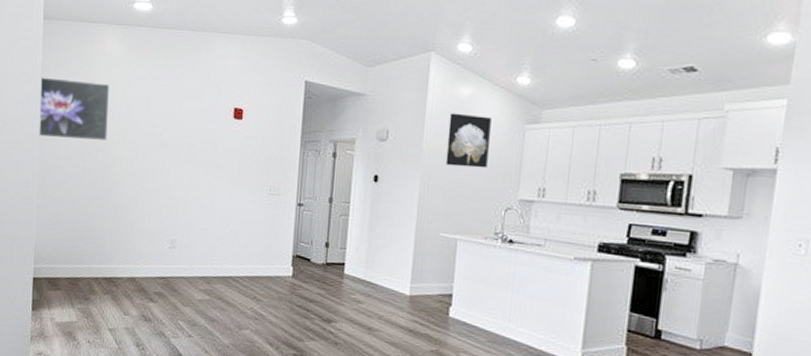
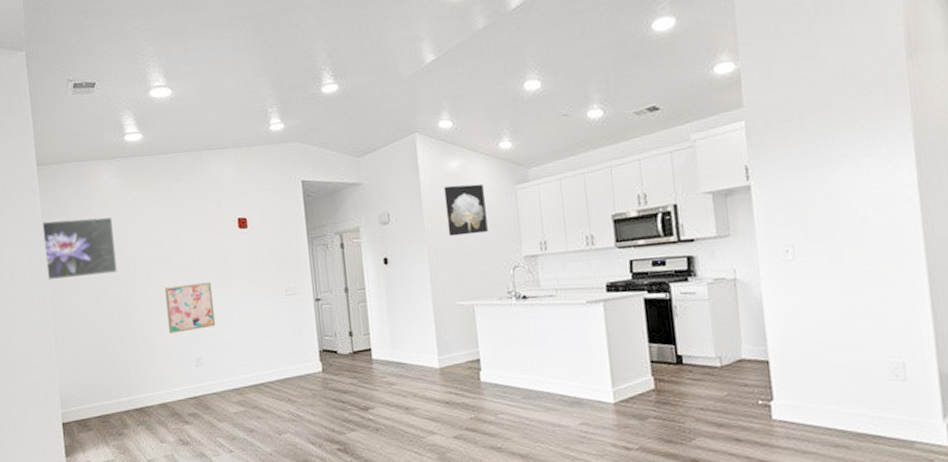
wall art: none [148,164,198,213] -> present [164,282,216,334]

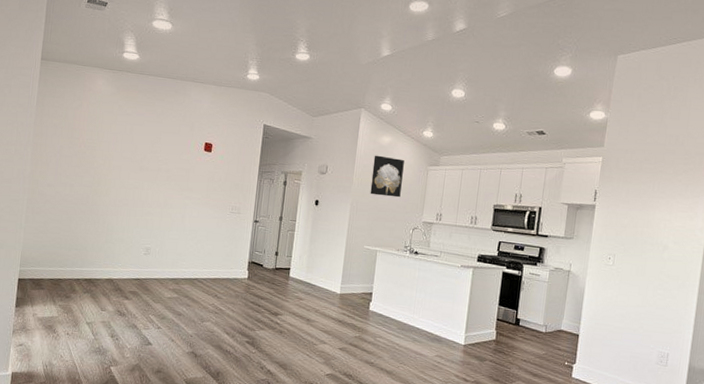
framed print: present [42,217,117,281] -> none [30,108,98,164]
wall art: present [164,282,216,334] -> none [127,185,172,226]

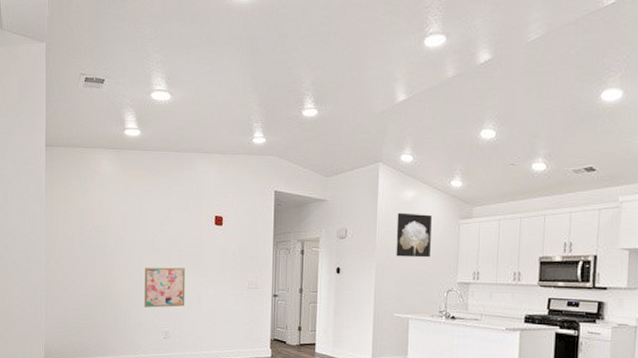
wall art: none [127,185,172,226] -> present [144,267,186,308]

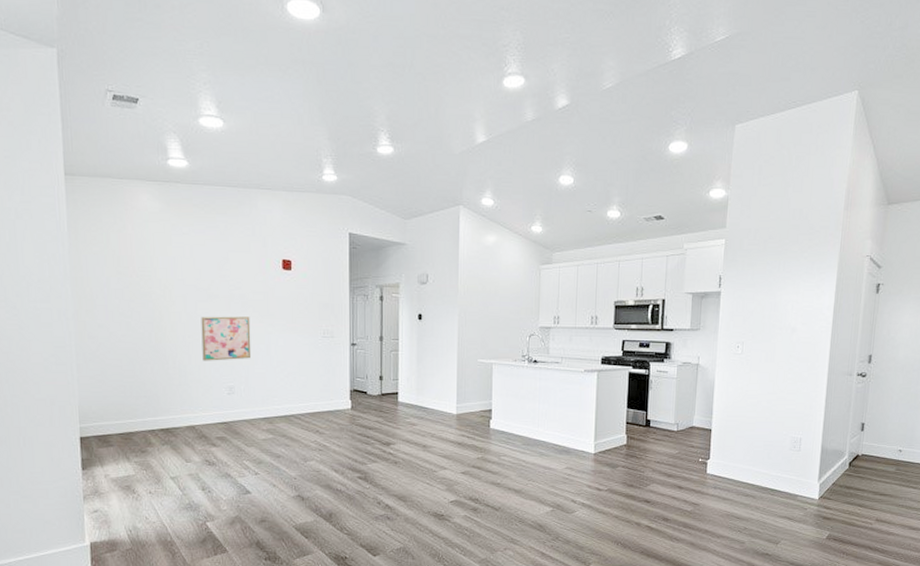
wall art: present [396,212,432,258] -> none [478,257,513,303]

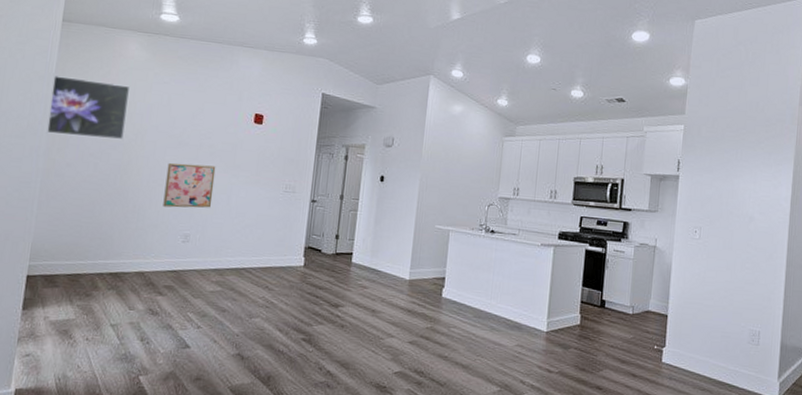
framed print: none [67,234,151,296] -> present [45,76,129,139]

